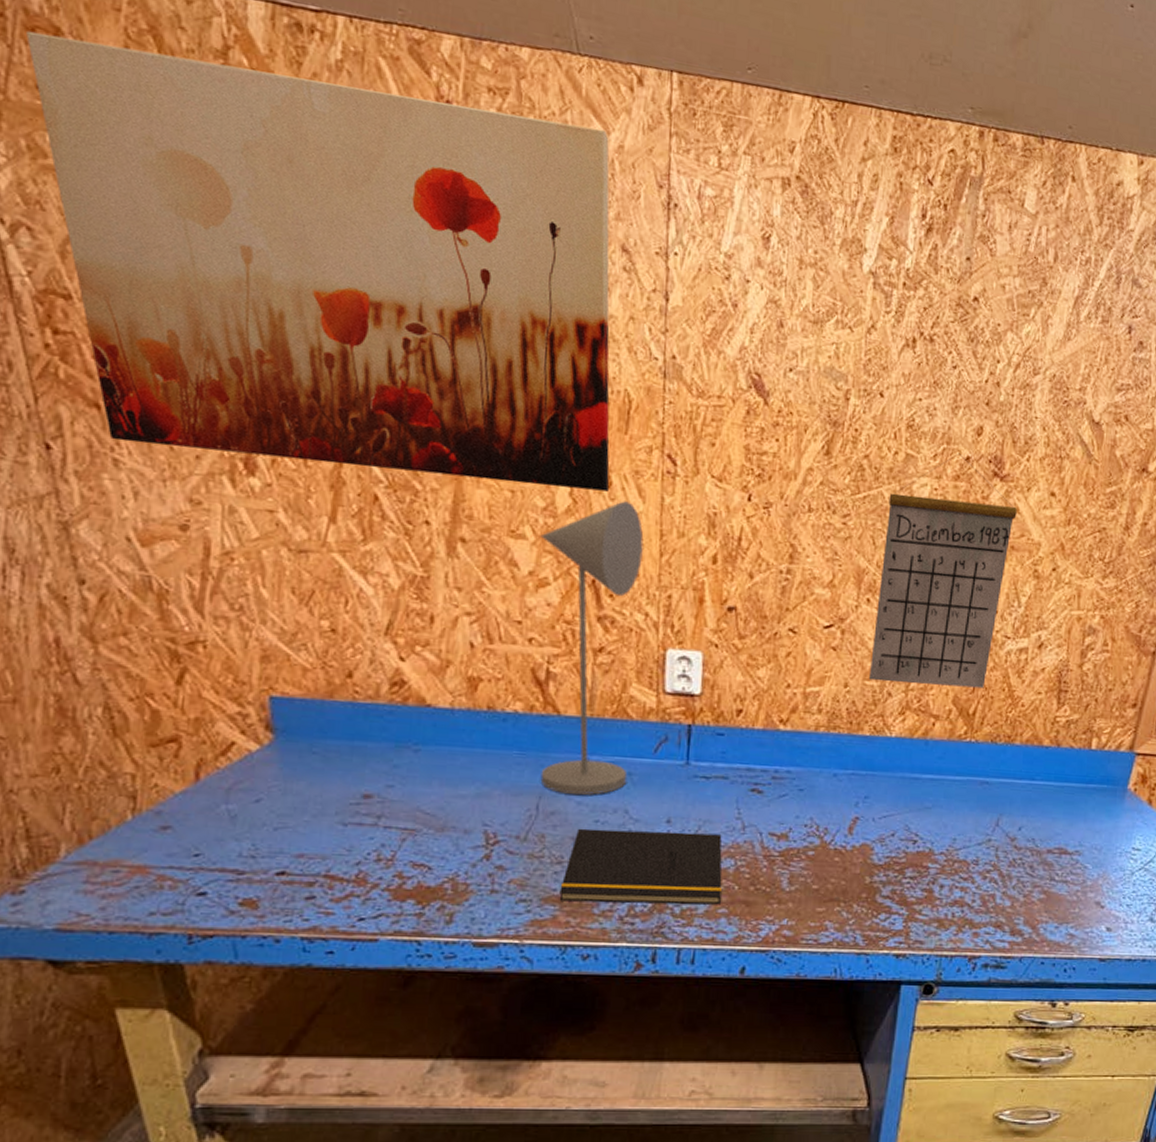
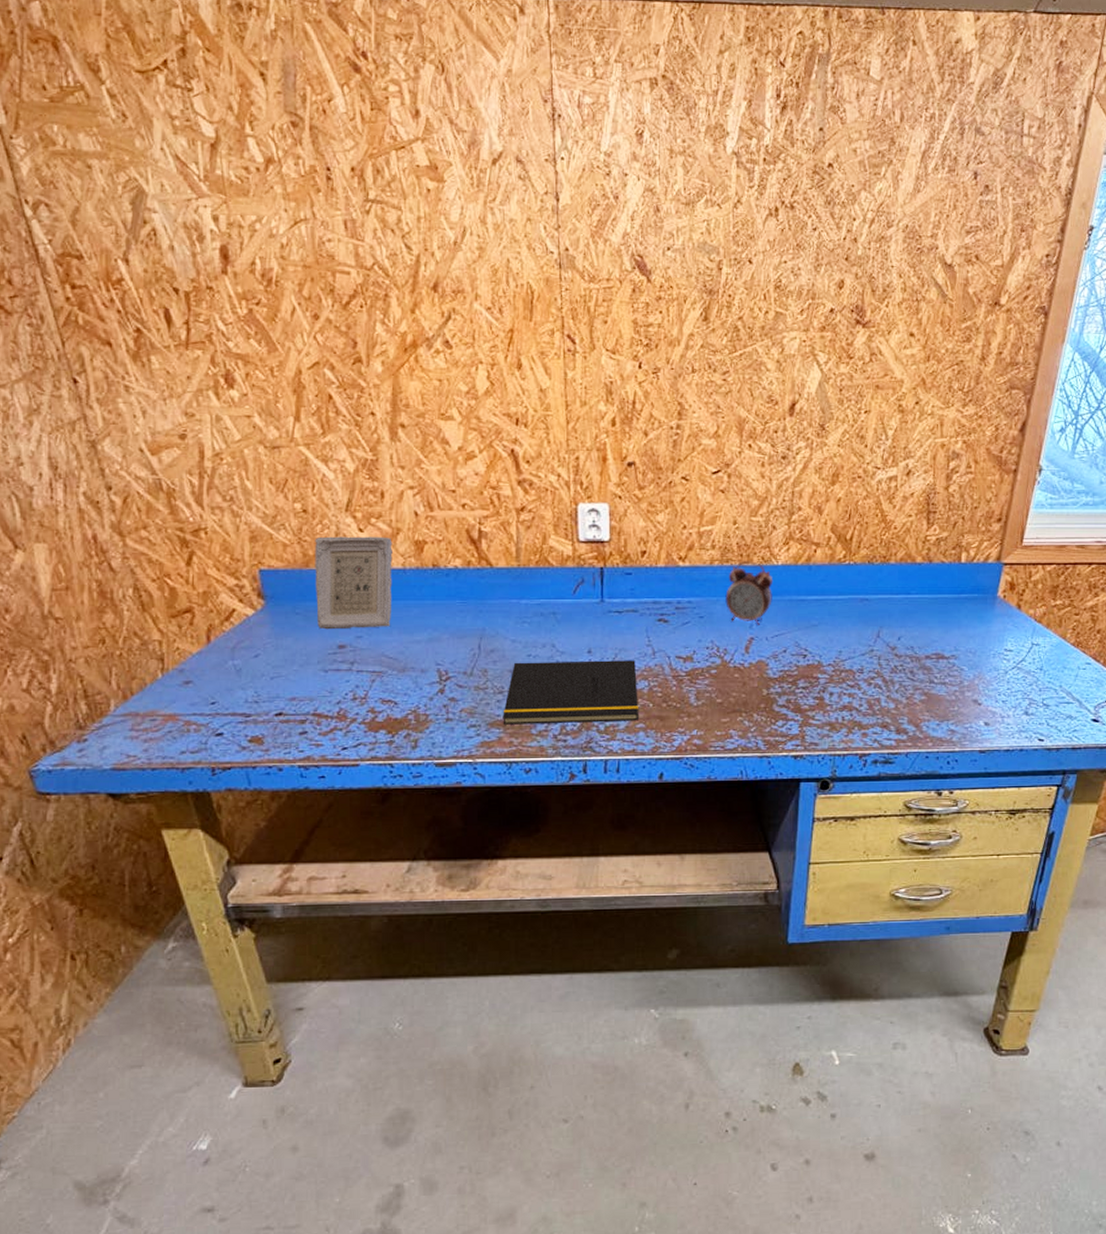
wall art: present [26,31,610,492] -> none [32,42,520,373]
picture frame: none [338,663,440,777] -> present [315,536,392,630]
desk lamp: present [540,501,644,796] -> none [465,379,552,635]
alarm clock: none [829,730,885,804] -> present [725,561,774,625]
calendar: present [868,453,1017,689] -> none [754,306,879,517]

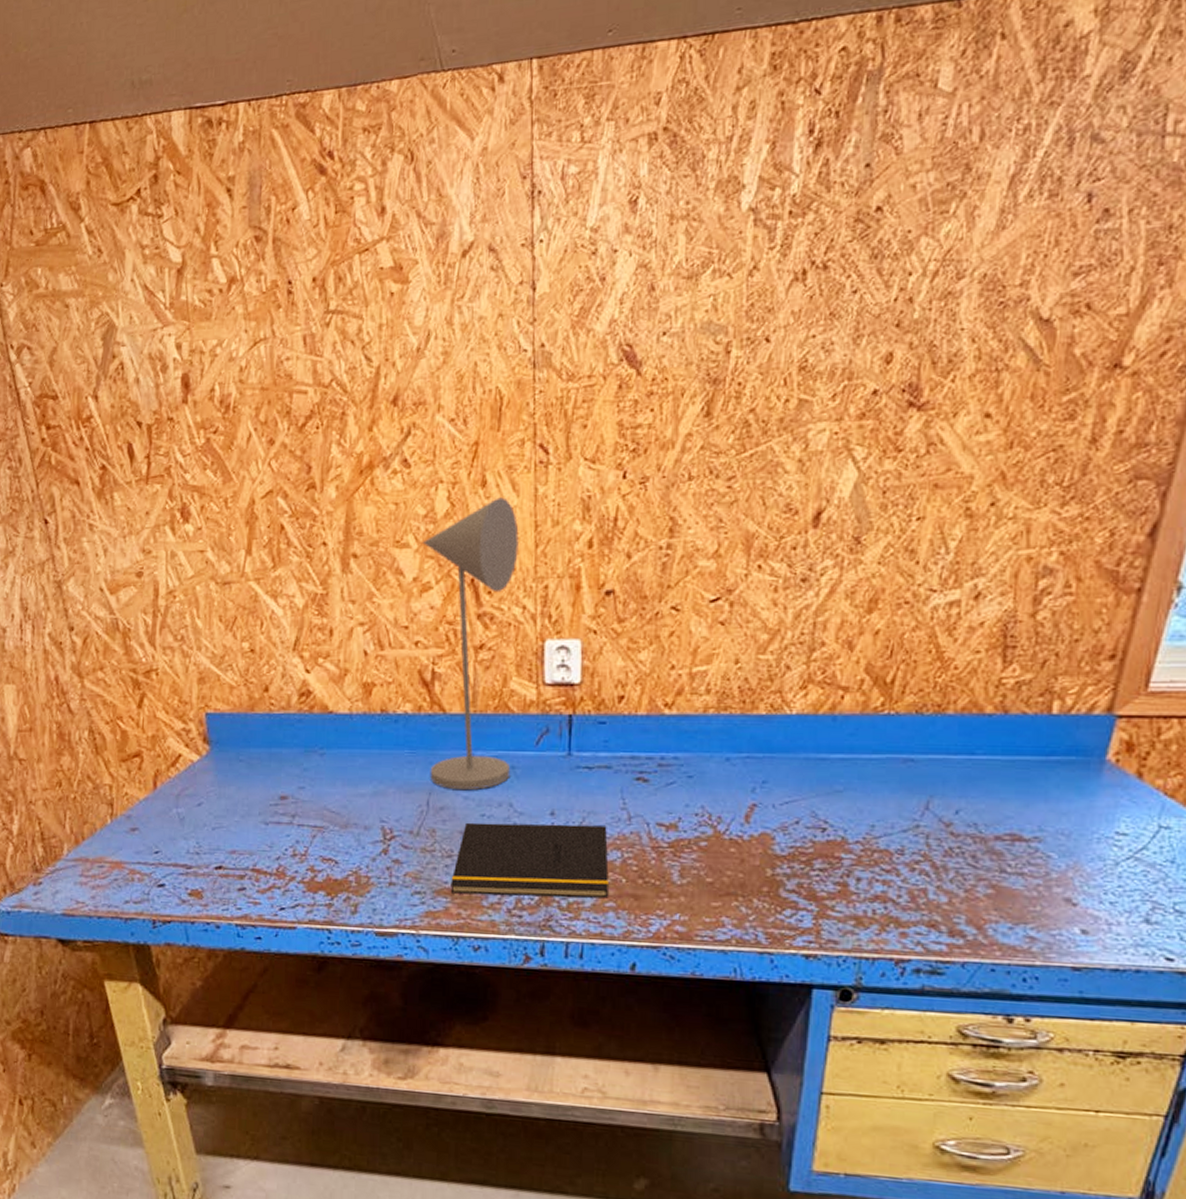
picture frame: present [315,536,392,630] -> none [259,678,340,779]
desk lamp: none [465,379,552,635] -> present [422,497,519,791]
alarm clock: present [725,561,774,625] -> none [721,709,785,789]

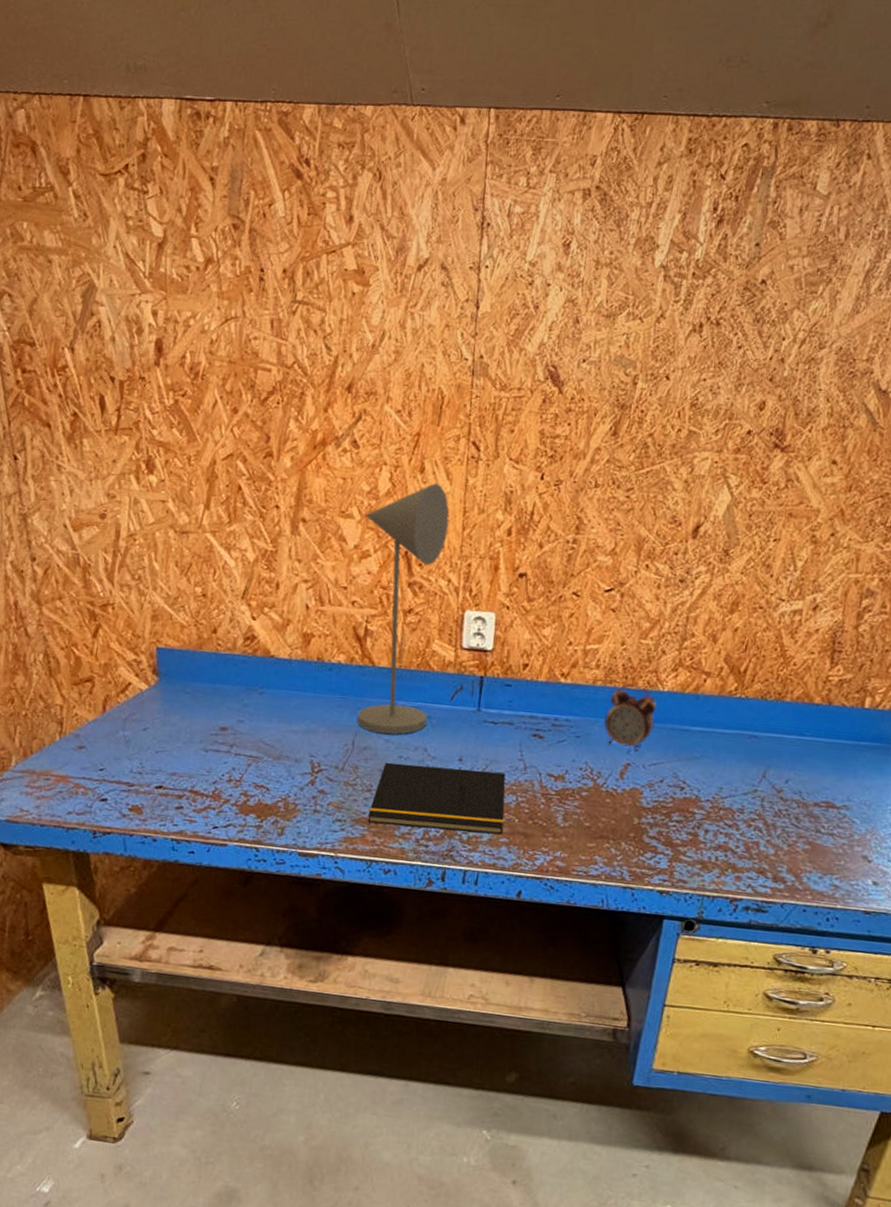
alarm clock: none [721,709,785,789] -> present [604,684,657,751]

